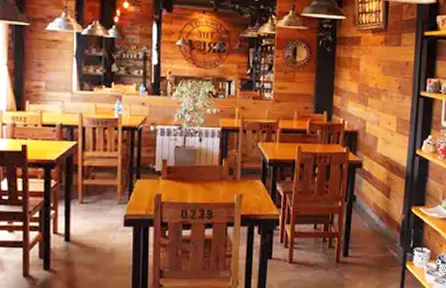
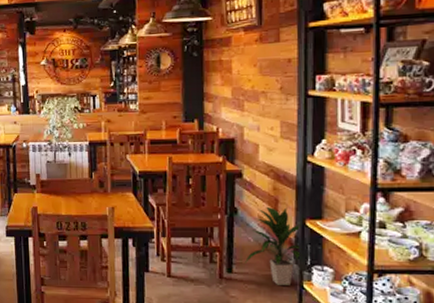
indoor plant: none [360,194,408,266] -> present [245,206,302,285]

